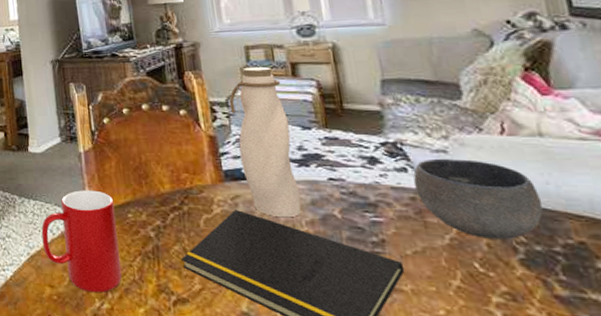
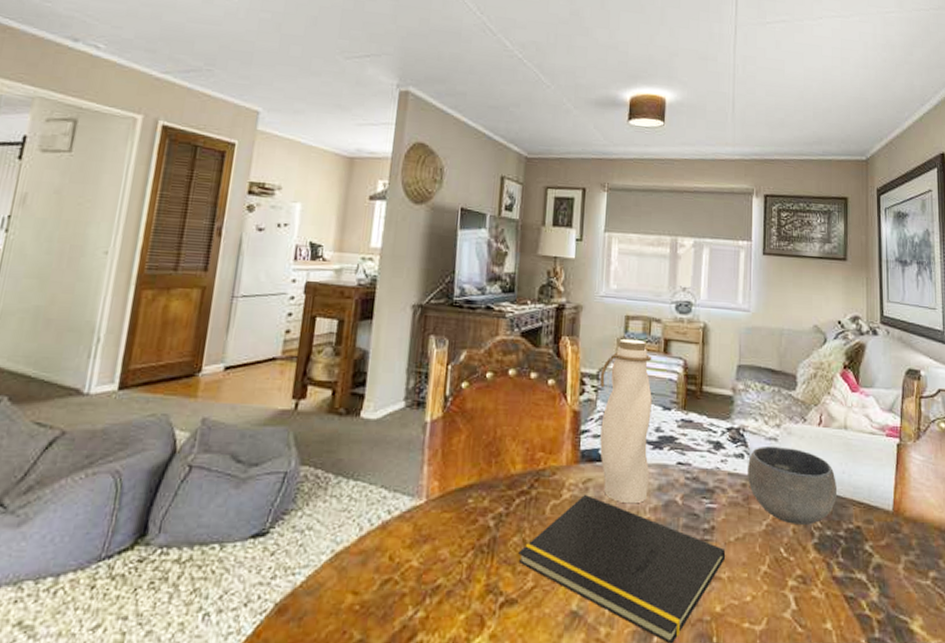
cup: present [41,190,122,293] -> none [354,469,455,599]

